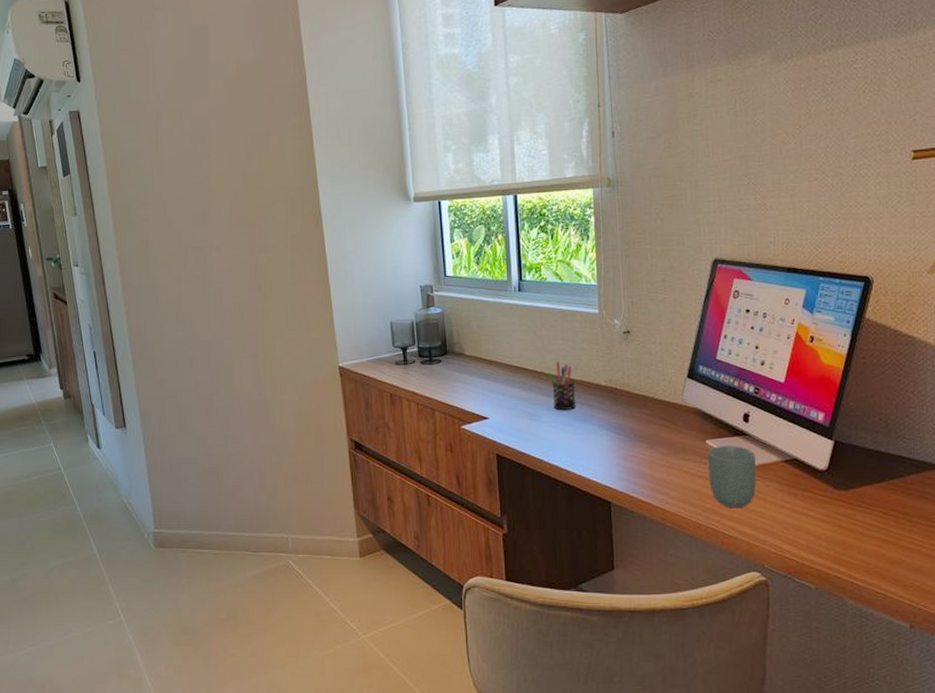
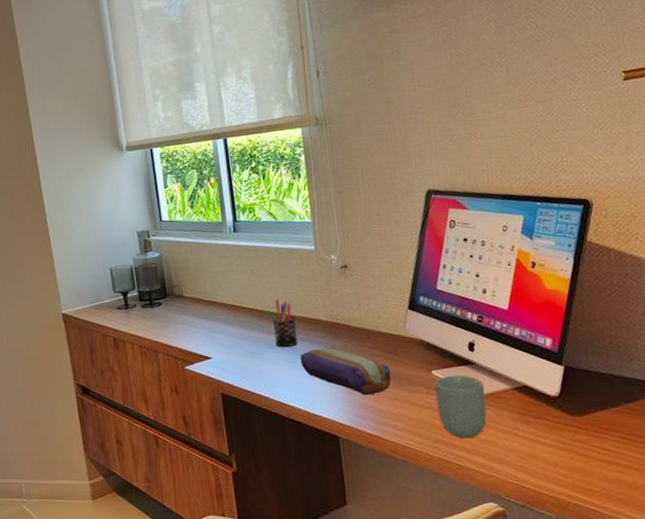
pencil case: none [577,411,666,462] -> present [300,346,391,396]

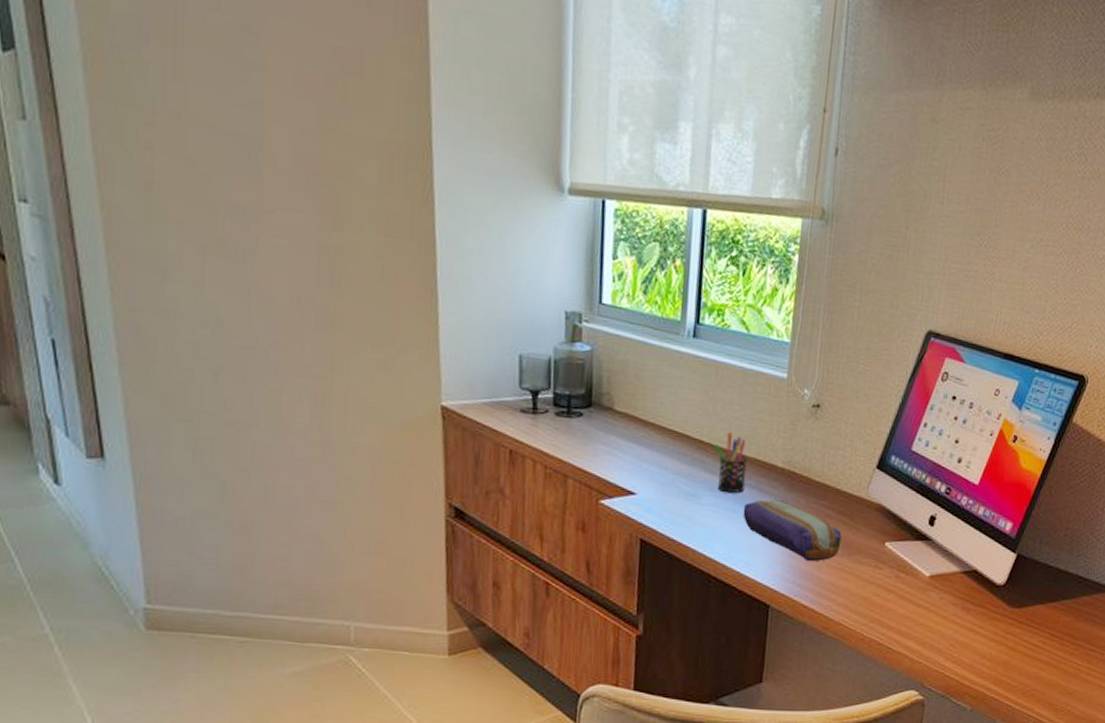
cup: present [434,375,487,439] -> none [881,549,935,621]

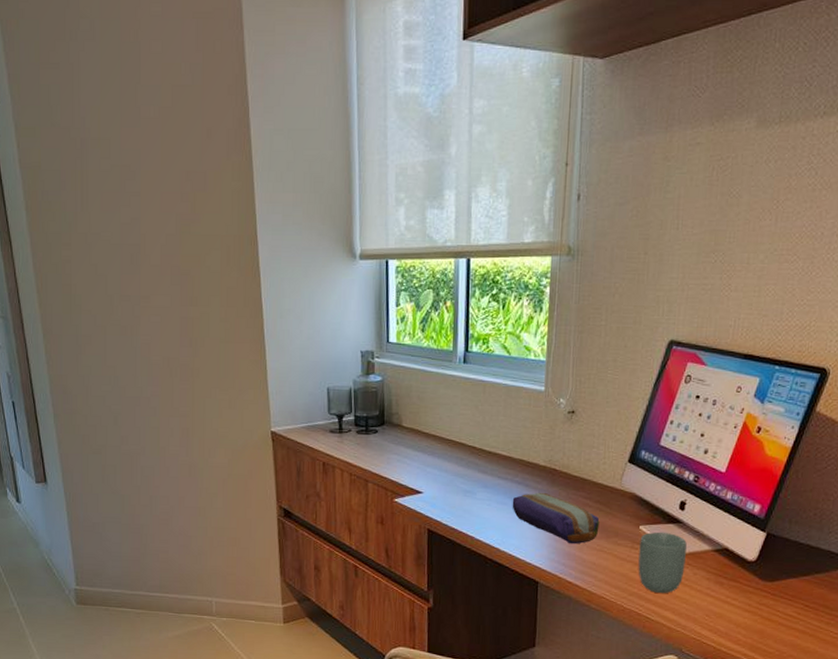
pen holder: present [714,432,747,493] -> none [485,439,513,488]
cup: none [881,549,935,621] -> present [638,531,687,594]

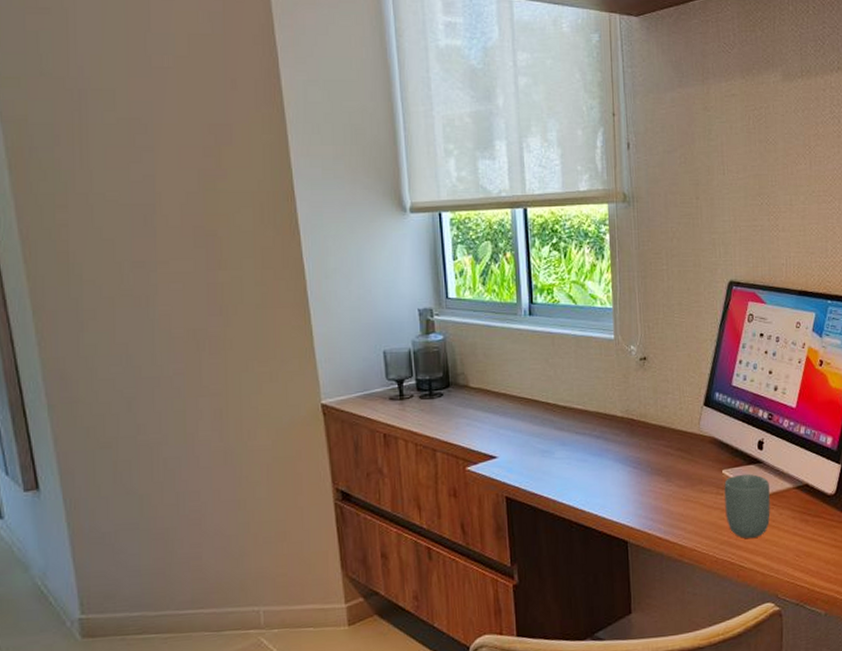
pencil case: present [512,492,600,545] -> none [592,444,683,497]

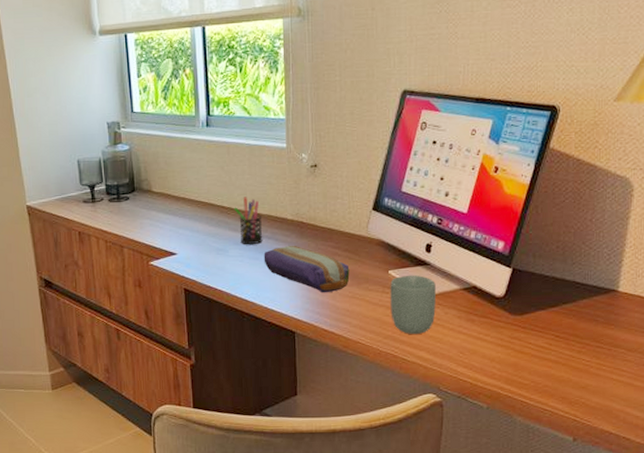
pen holder: none [560,392,592,445] -> present [234,197,263,244]
pencil case: none [592,444,683,497] -> present [263,245,350,293]

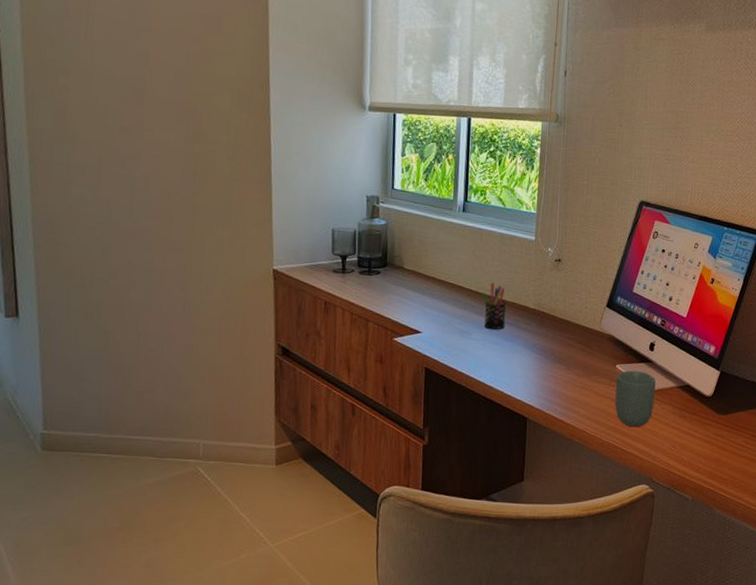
pencil case: present [263,245,350,293] -> none [504,333,582,382]

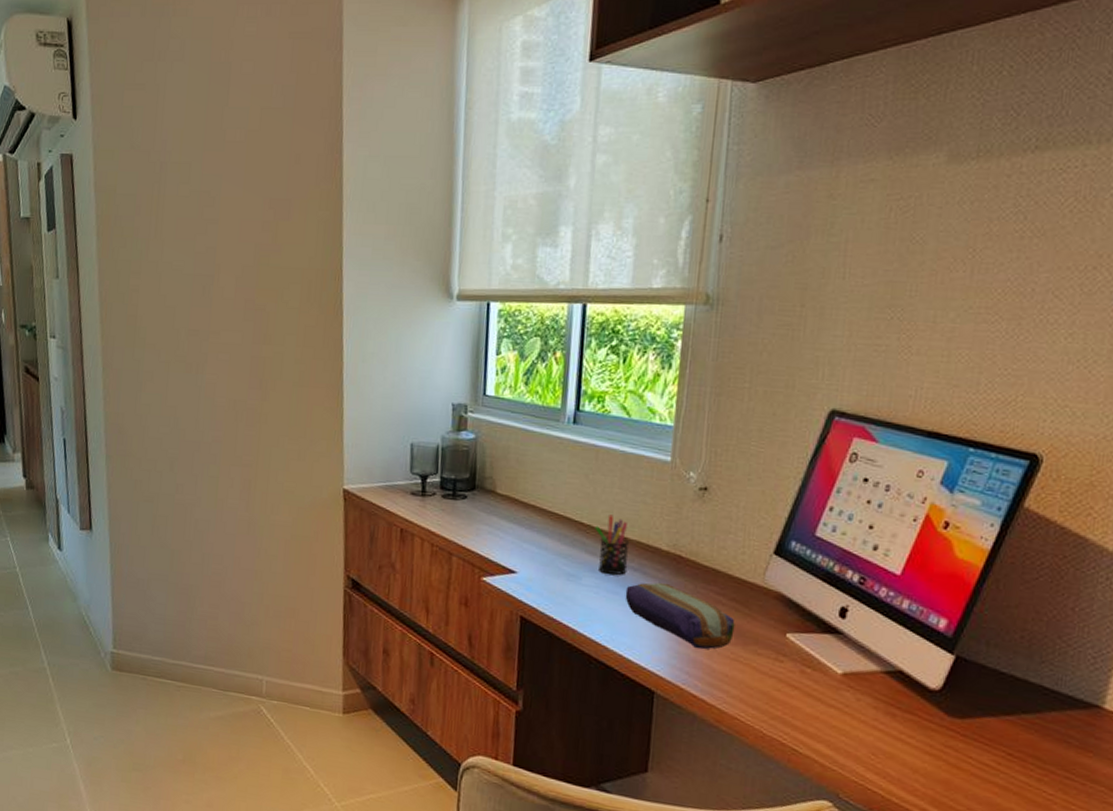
pencil case: none [504,333,582,382] -> present [625,582,735,650]
cup: present [615,370,656,428] -> none [783,642,848,721]

